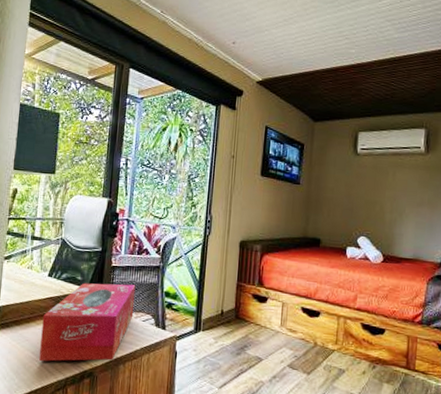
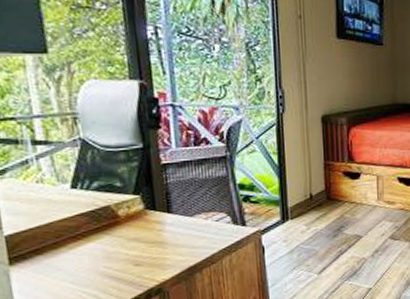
tissue box: present [39,283,136,362] -> none [75,182,203,291]

